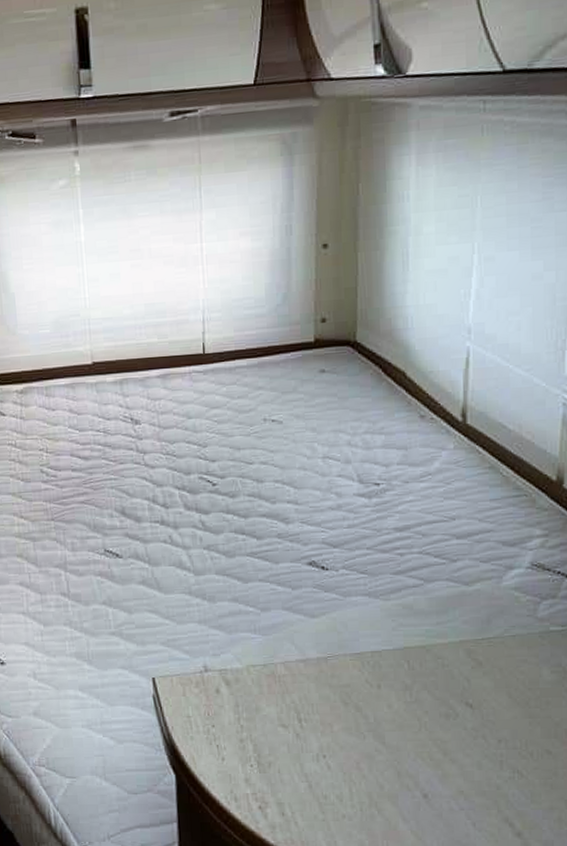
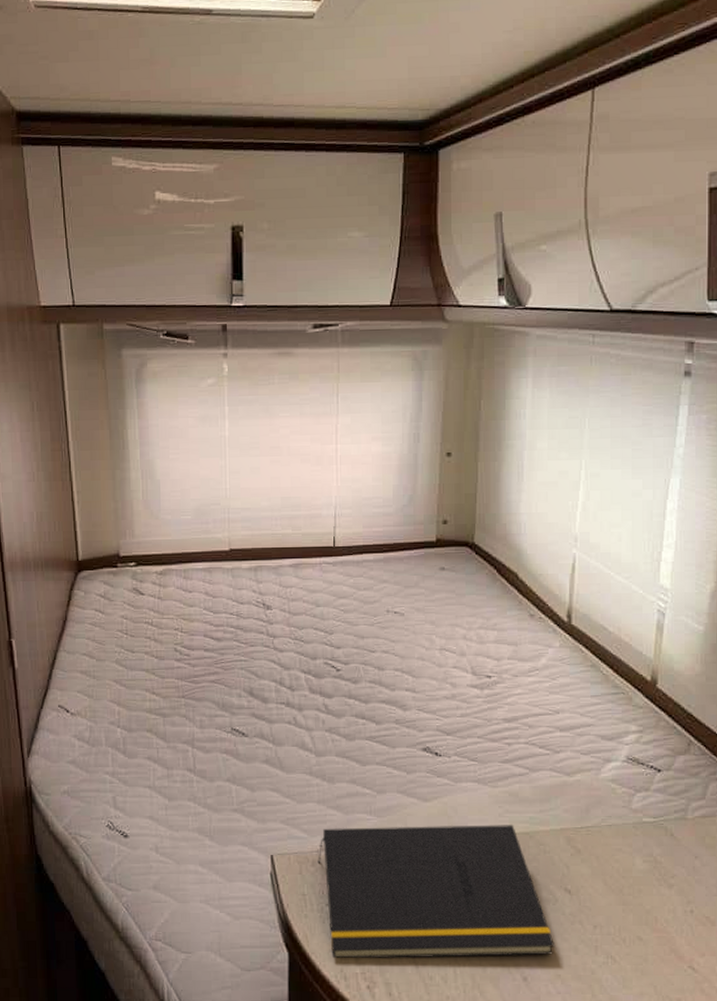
notepad: none [201,638,456,780] -> present [317,825,554,959]

